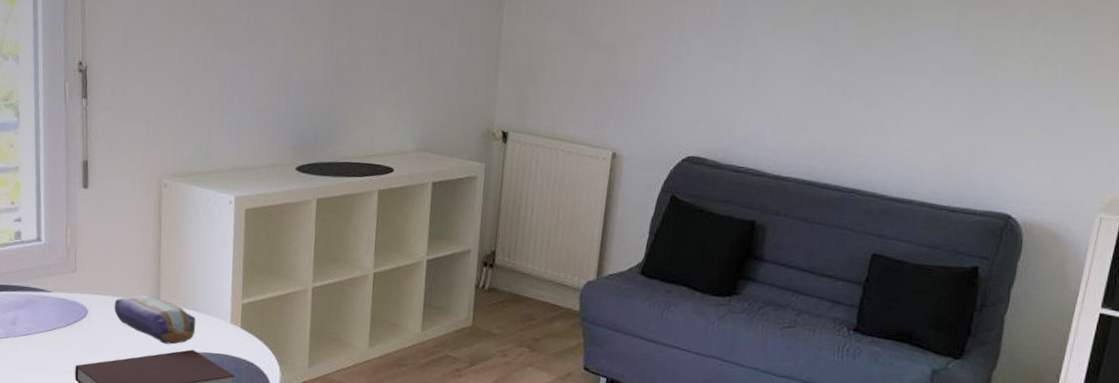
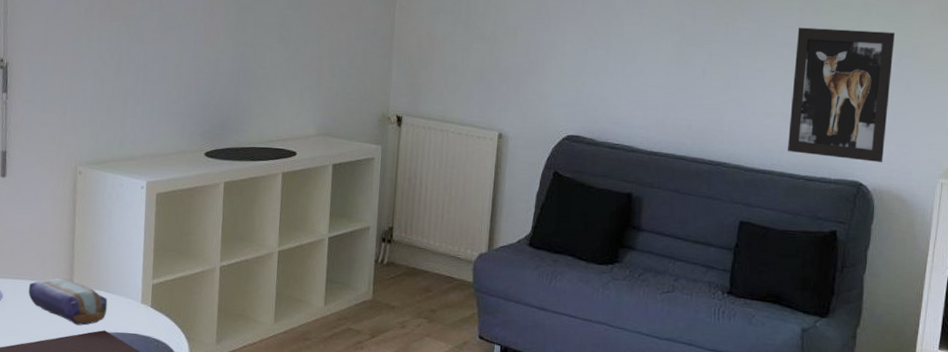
wall art: none [930,41,1062,194] -> present [787,27,895,163]

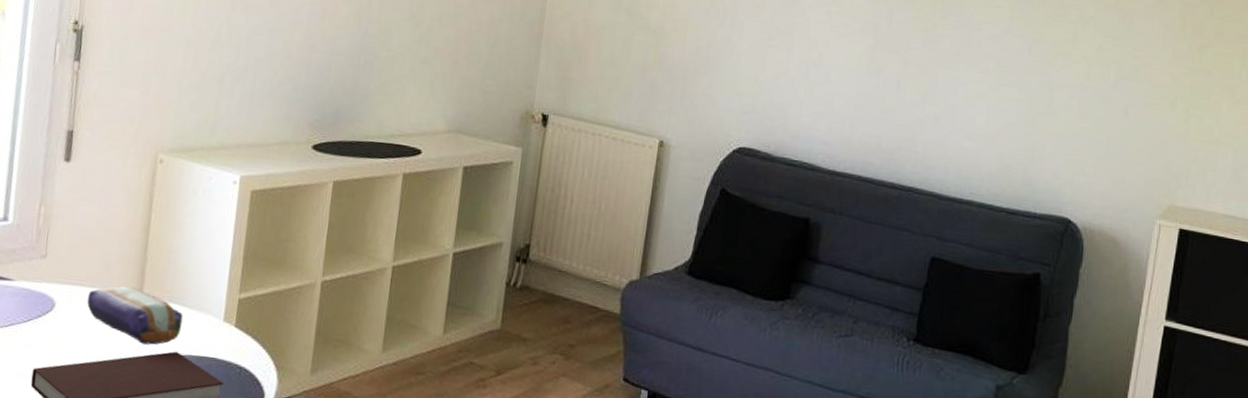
wall art: present [787,27,895,163] -> none [988,38,1113,198]

